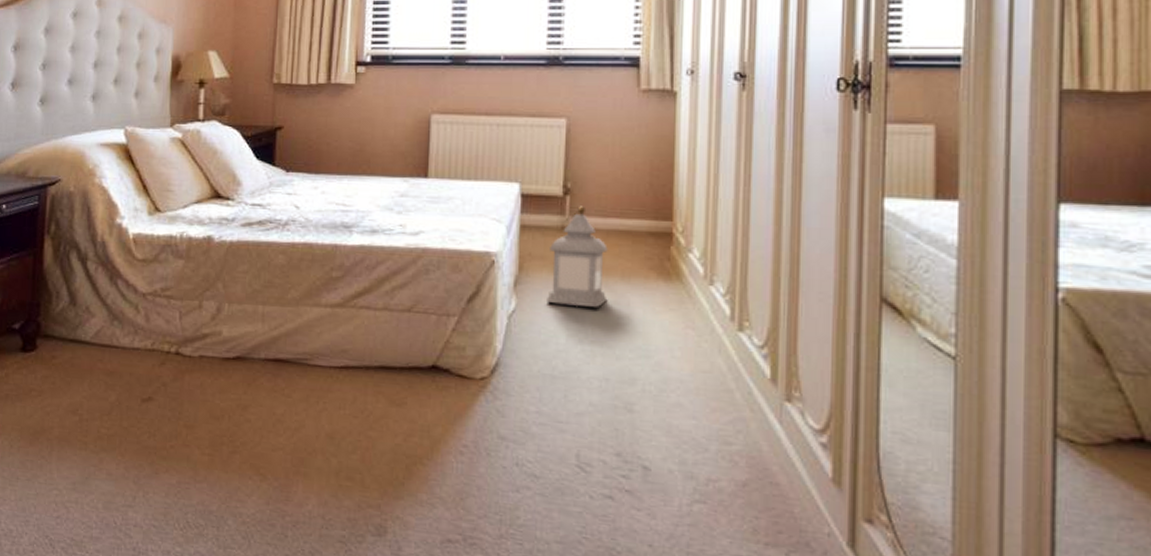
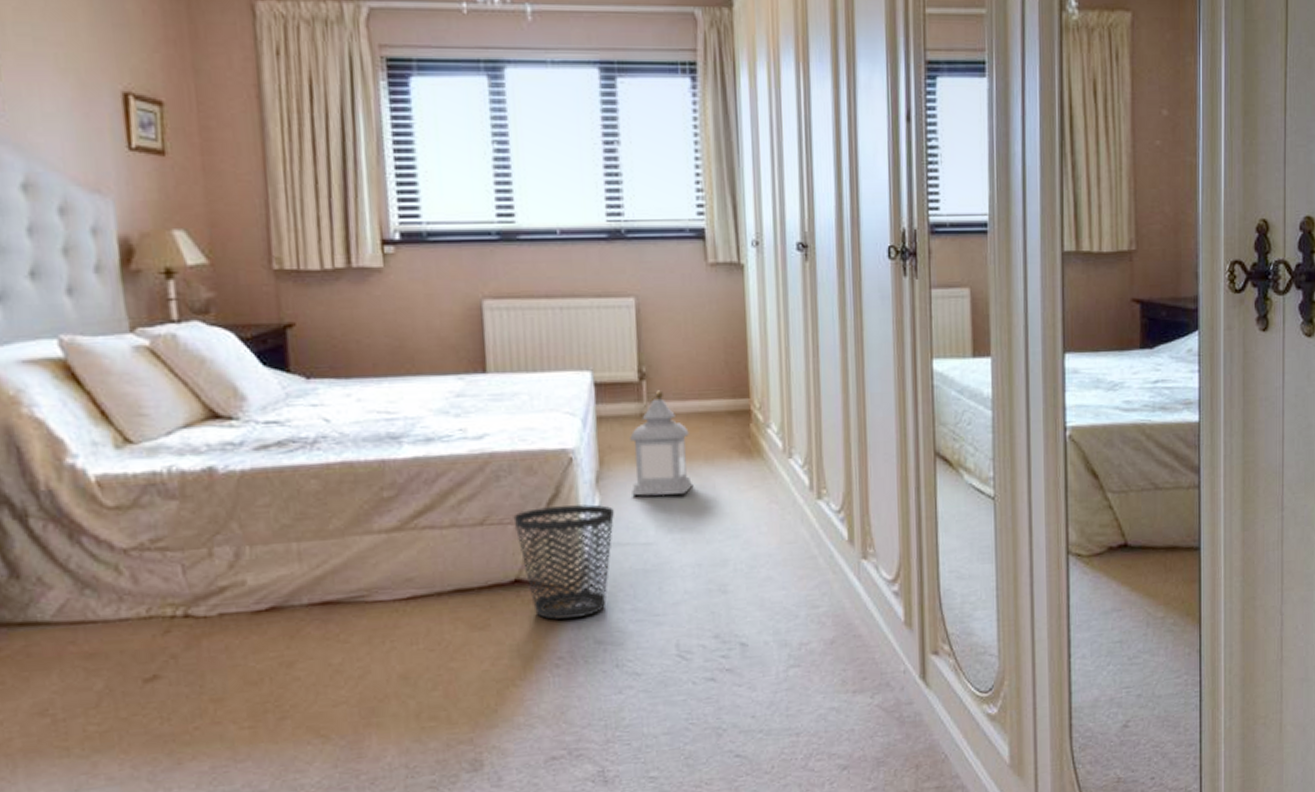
wastebasket: none [437,303,528,411] -> present [513,504,614,620]

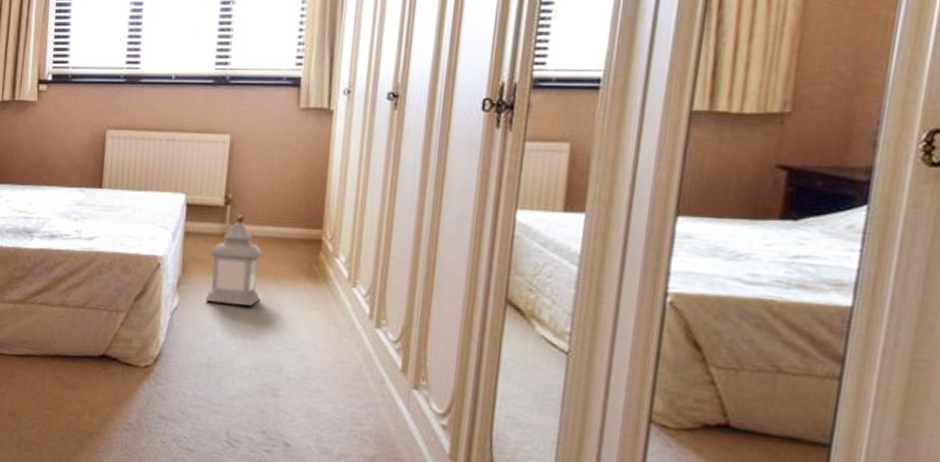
wastebasket: present [513,504,614,620] -> none [107,300,189,395]

